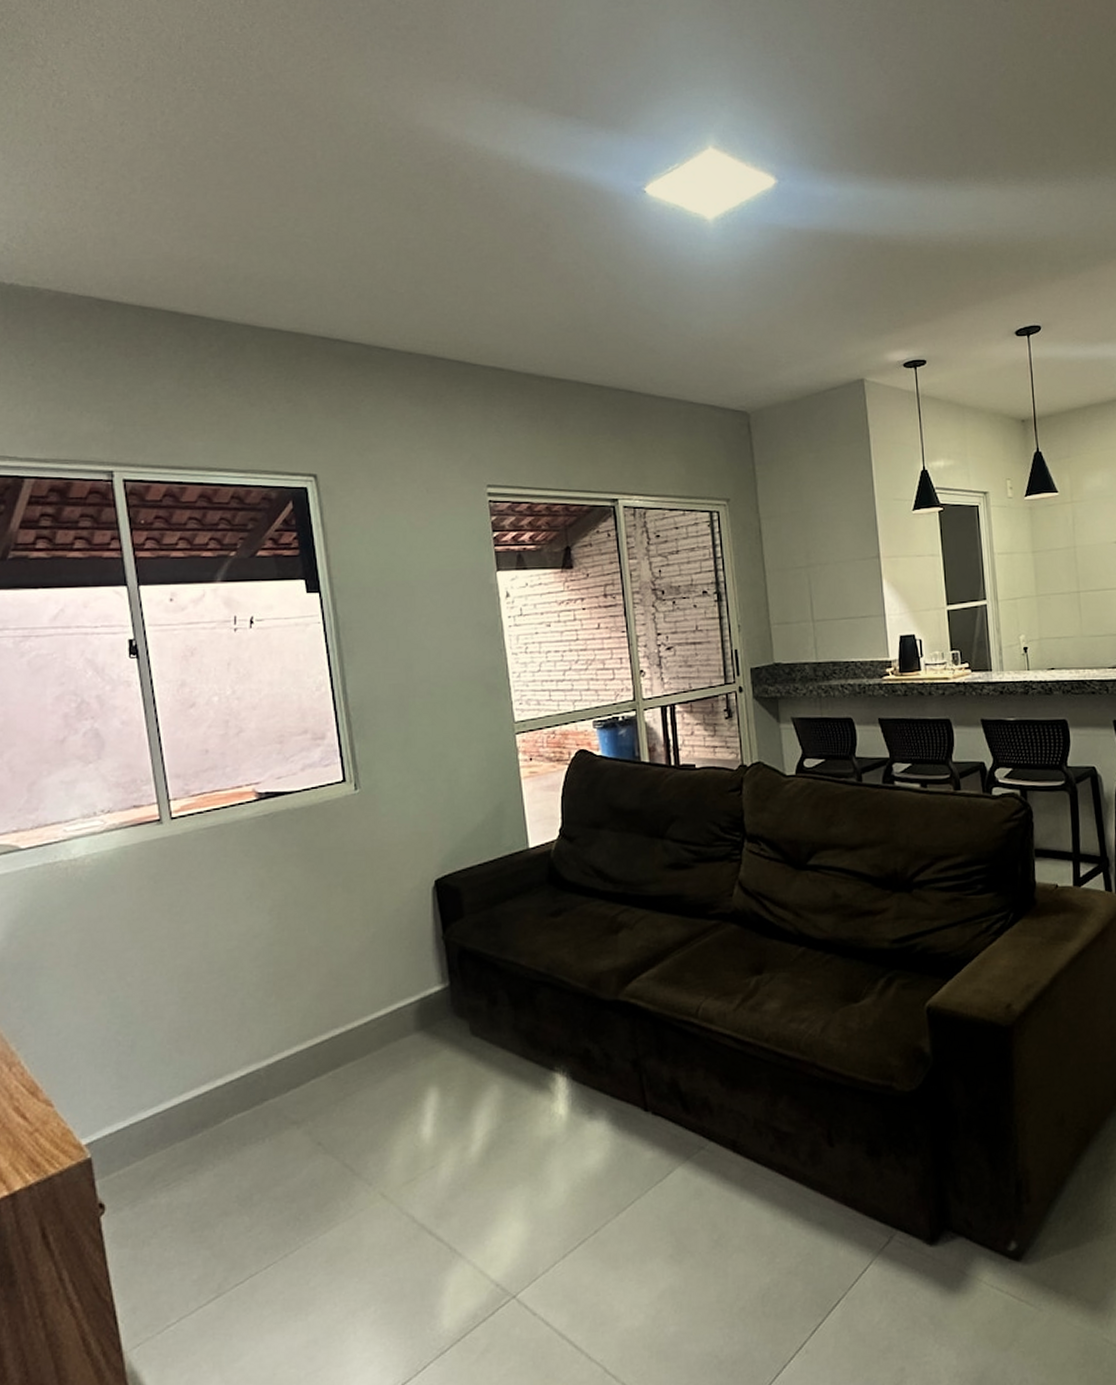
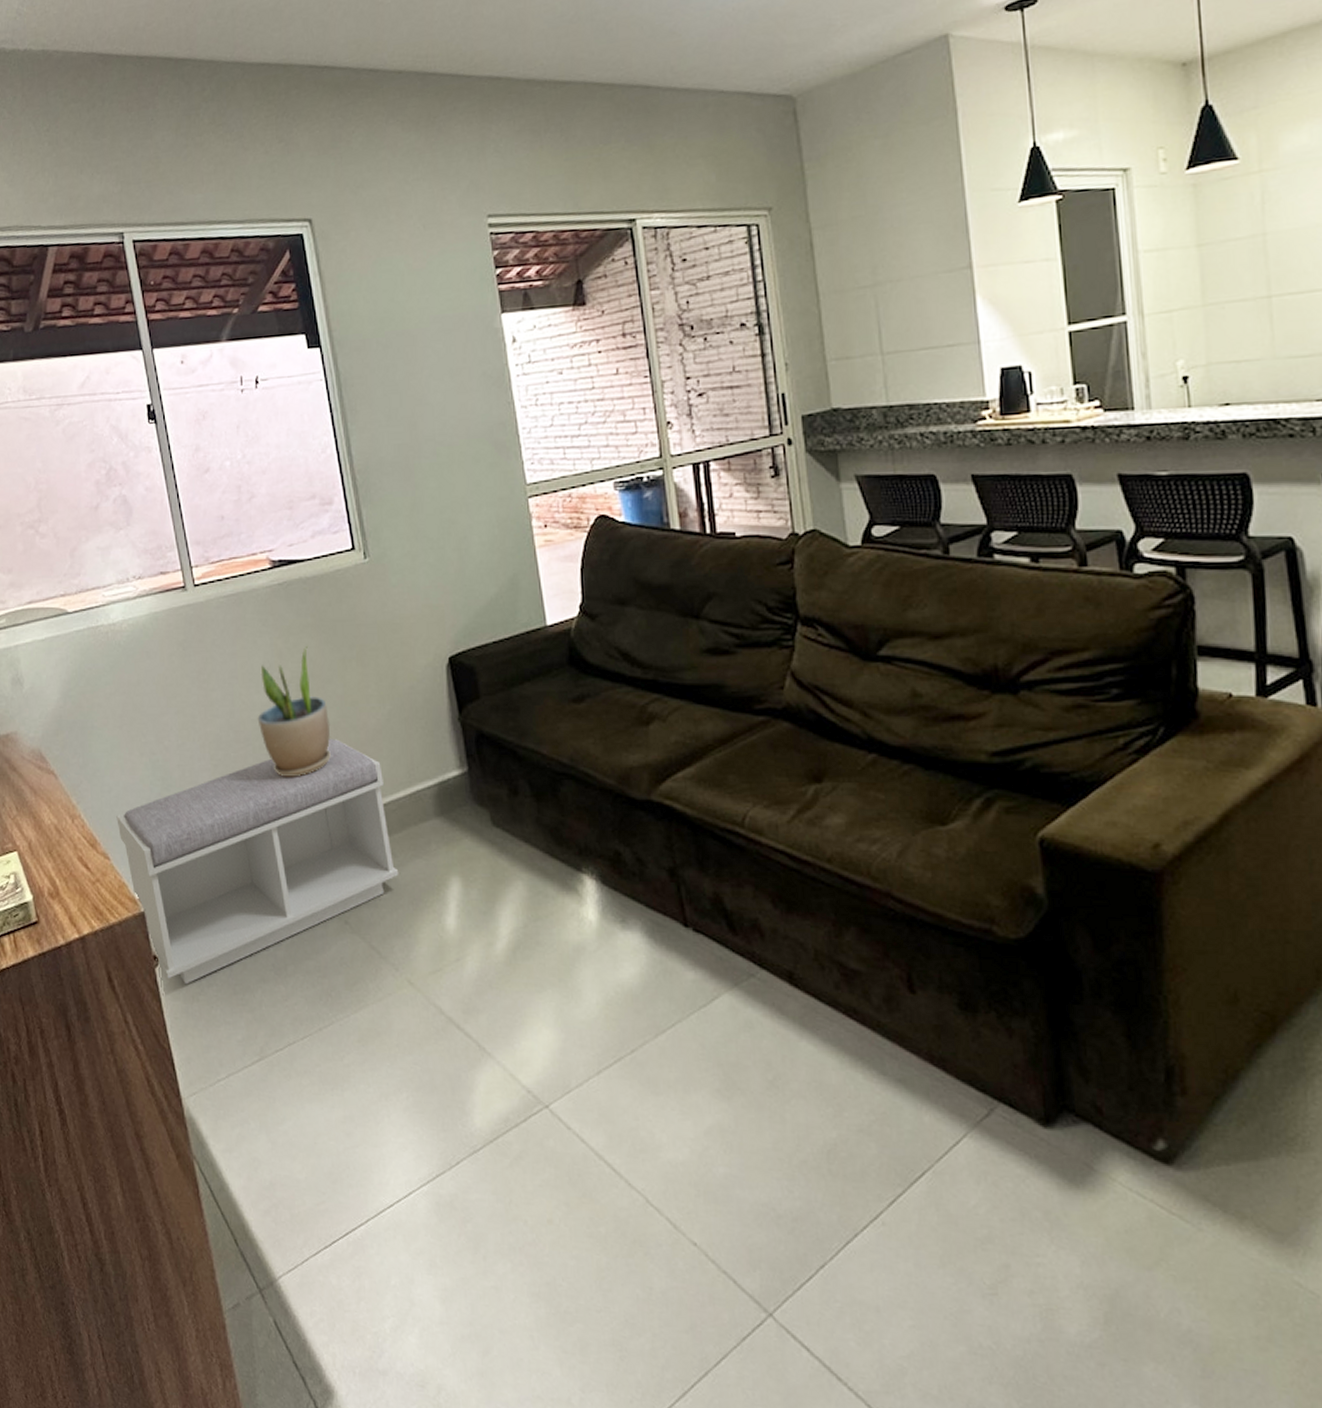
bench: none [64,964,377,1230] -> present [116,739,399,985]
potted plant: none [234,874,312,1005] -> present [257,645,331,777]

